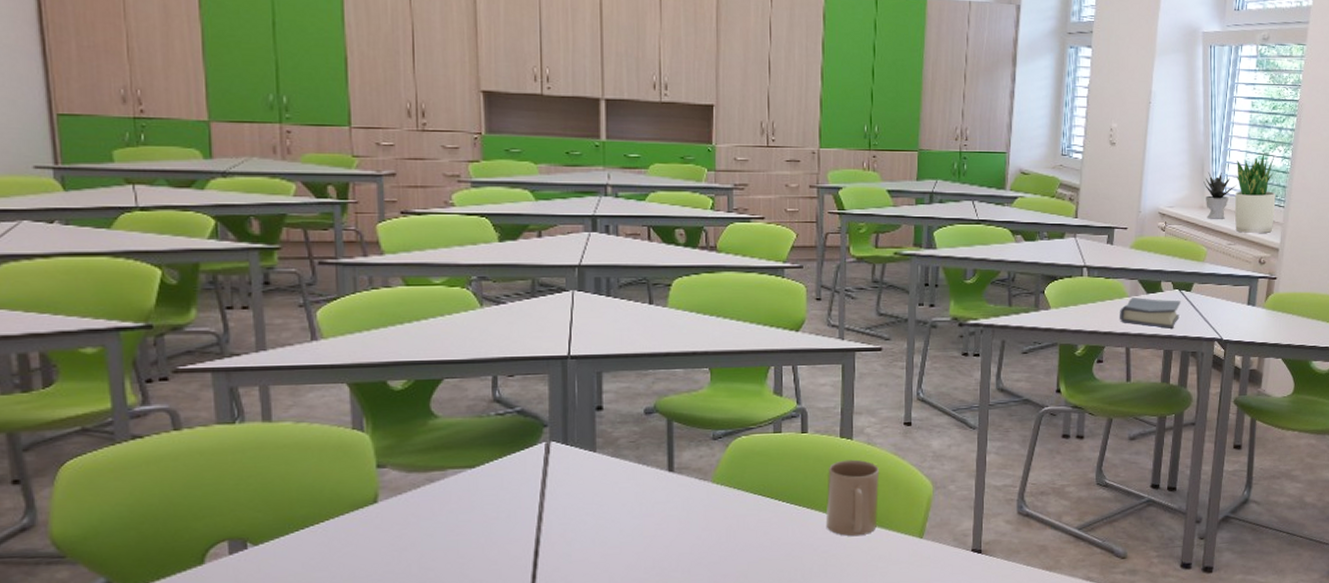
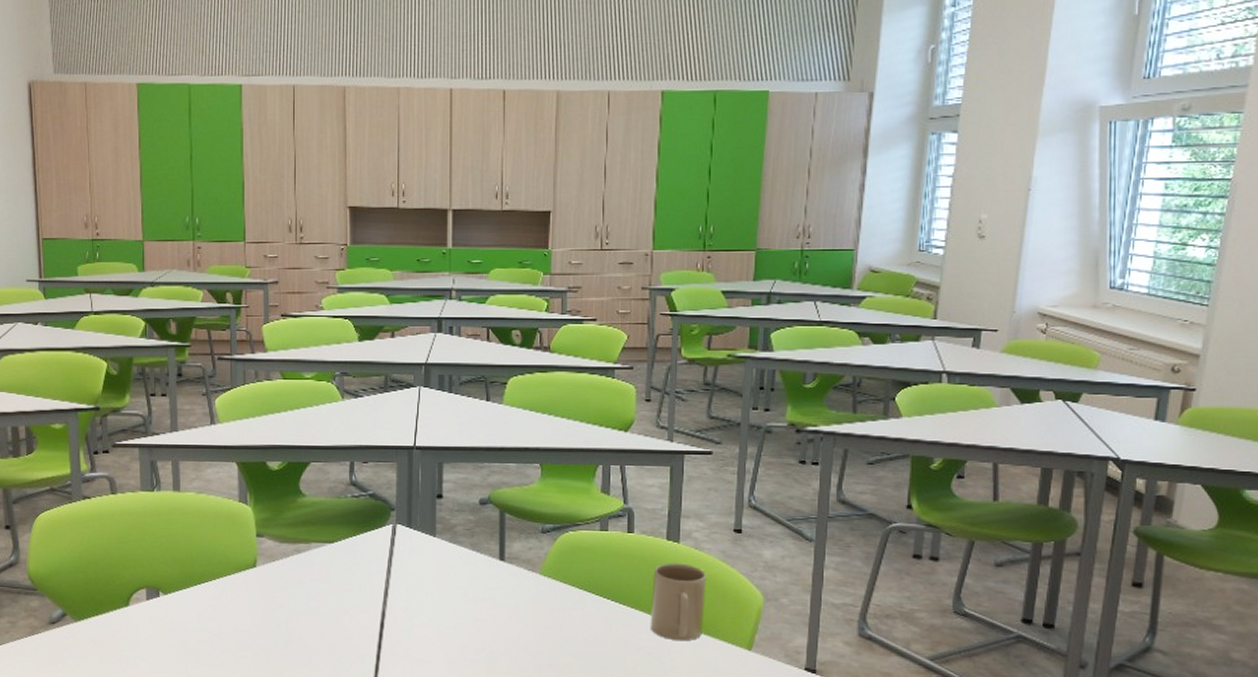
hardback book: present [1120,297,1181,329] -> none [986,408,1065,444]
potted plant: present [1204,171,1237,219] -> none [1098,265,1142,320]
planter: present [1234,154,1276,234] -> none [1138,243,1197,337]

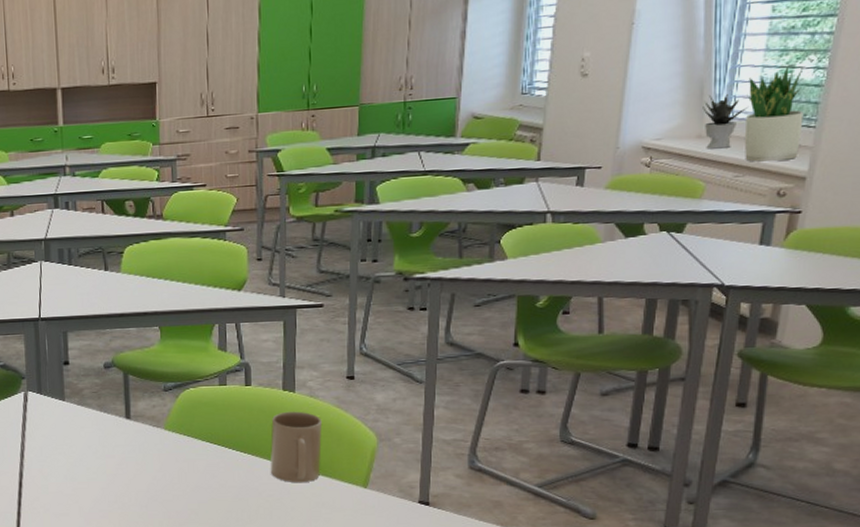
potted plant: none [1098,265,1142,320] -> present [702,93,748,149]
planter: none [1138,243,1197,337] -> present [744,66,804,163]

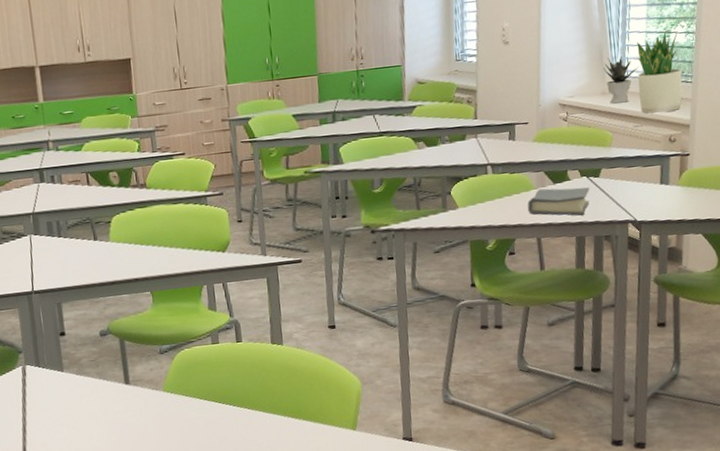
mug: present [270,411,323,483] -> none [263,362,313,432]
hardback book: none [591,242,669,275] -> present [528,187,590,216]

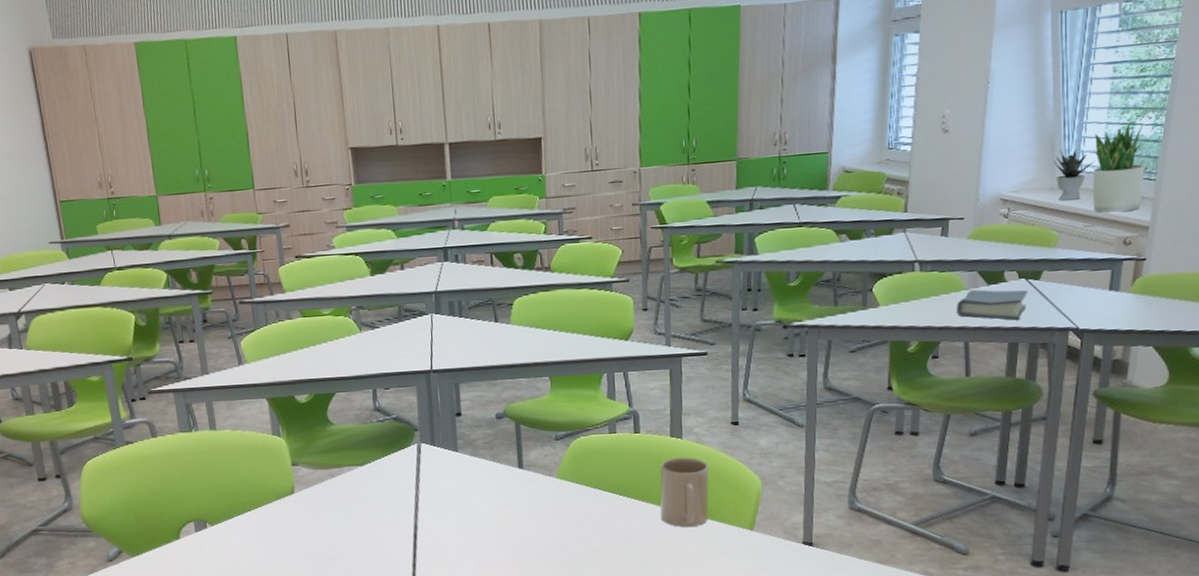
mug: none [263,362,313,432] -> present [660,457,710,528]

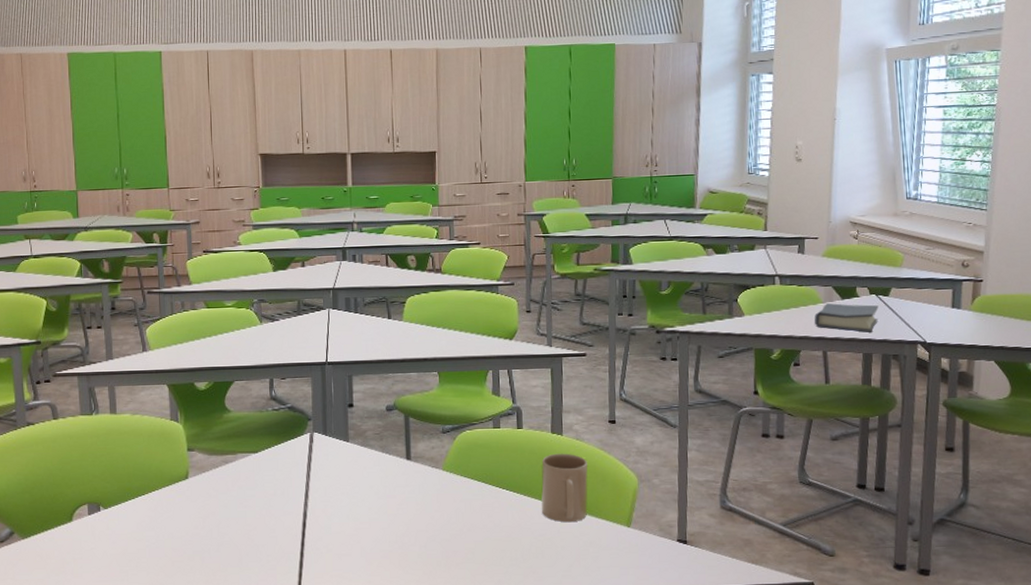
potted plant: present [1054,148,1095,201] -> none [896,179,932,226]
planter: present [1092,123,1145,213] -> none [929,159,977,238]

